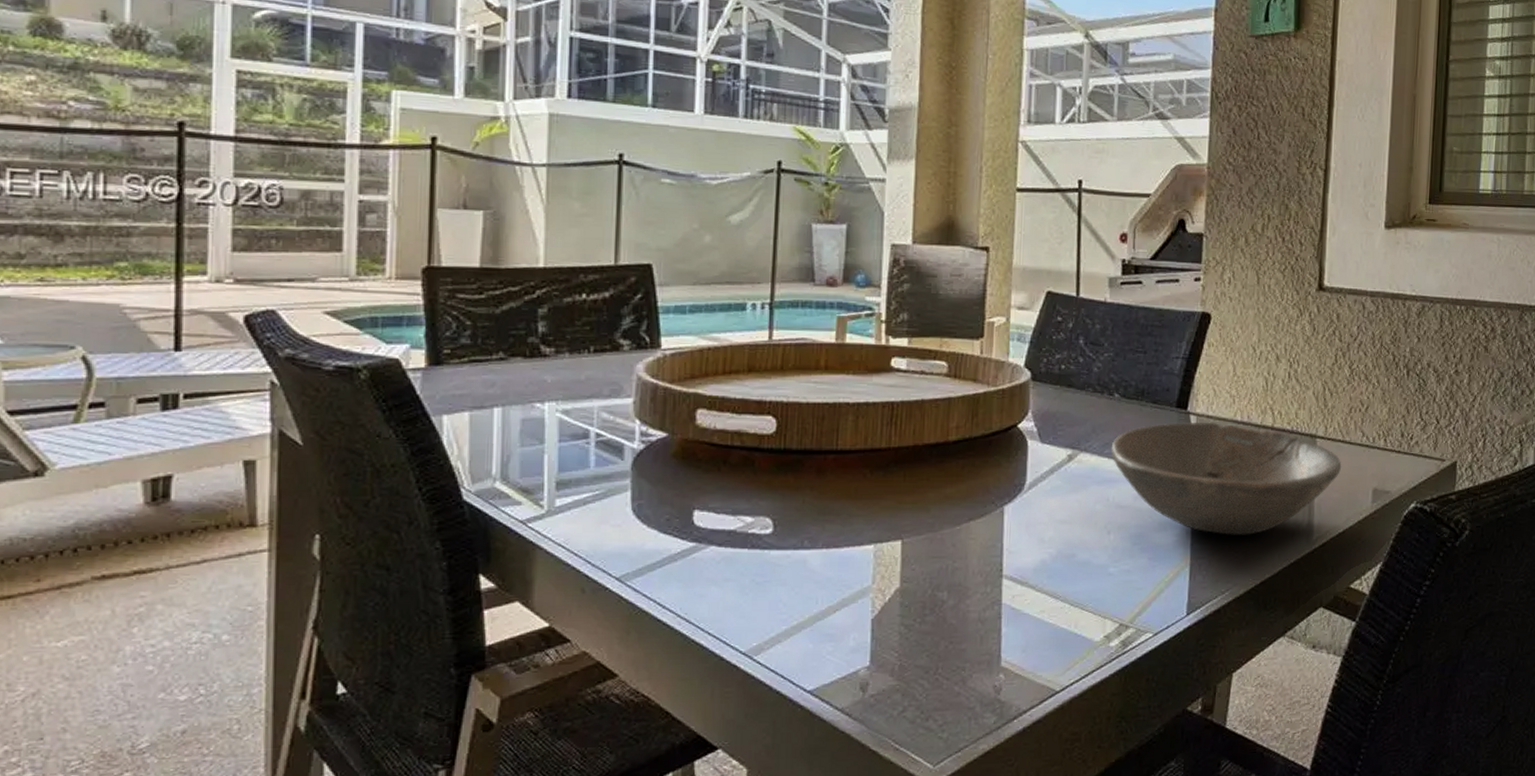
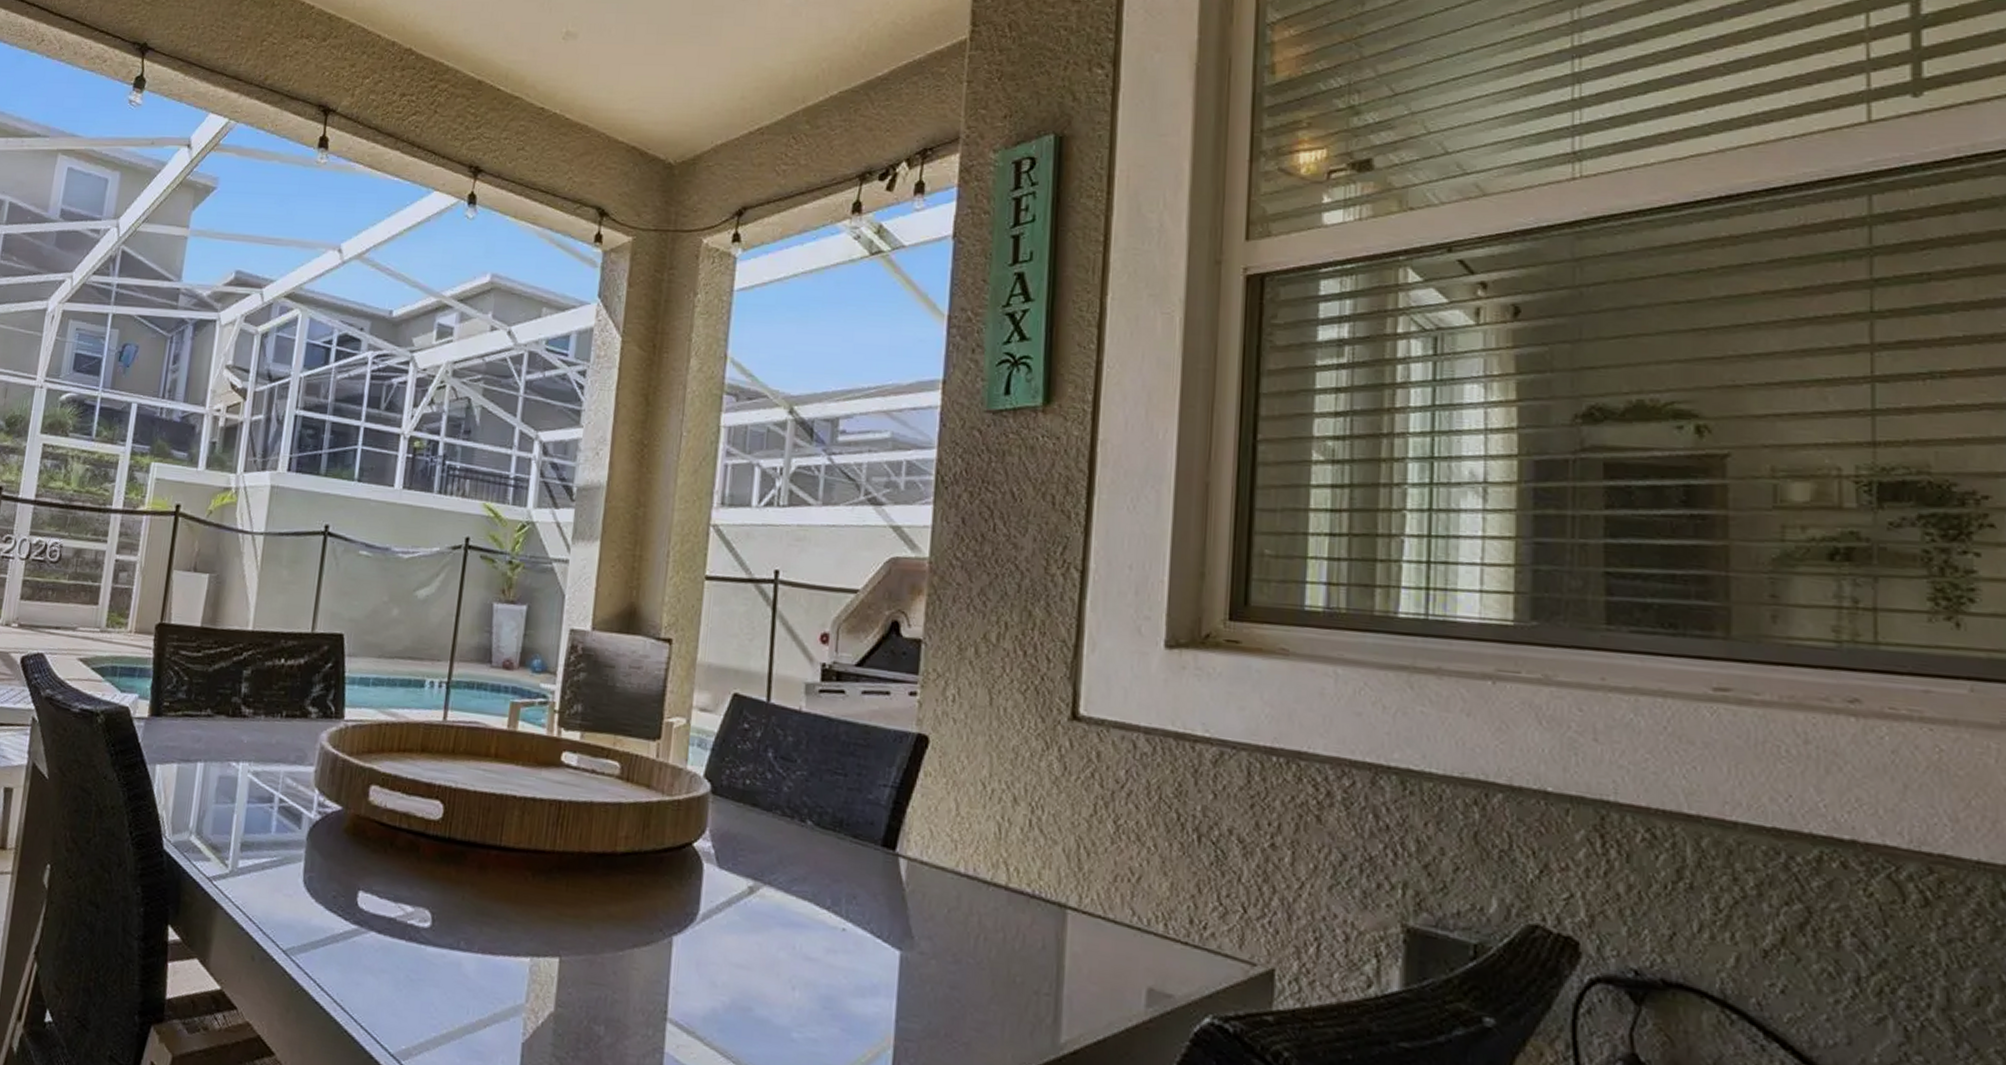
bowl: present [1111,423,1342,535] -> none [799,863,1103,1022]

